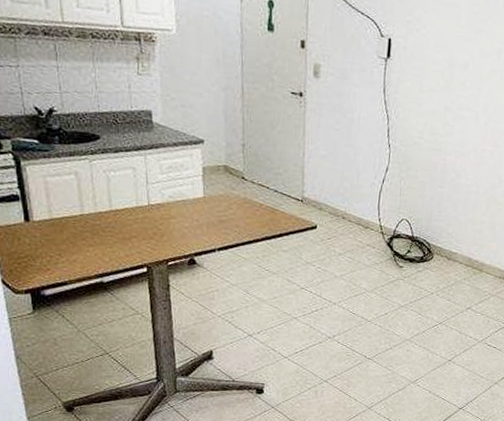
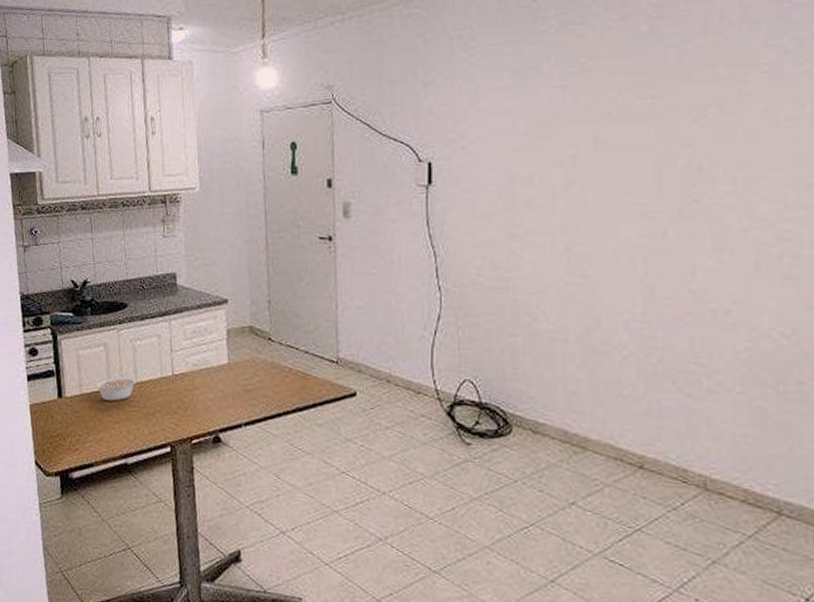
legume: none [65,204,118,226] -> present [94,377,143,401]

